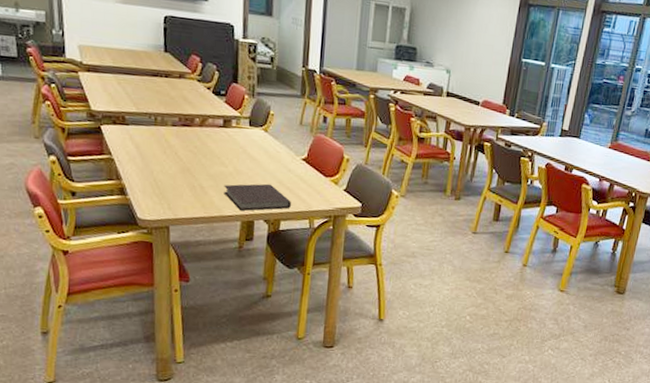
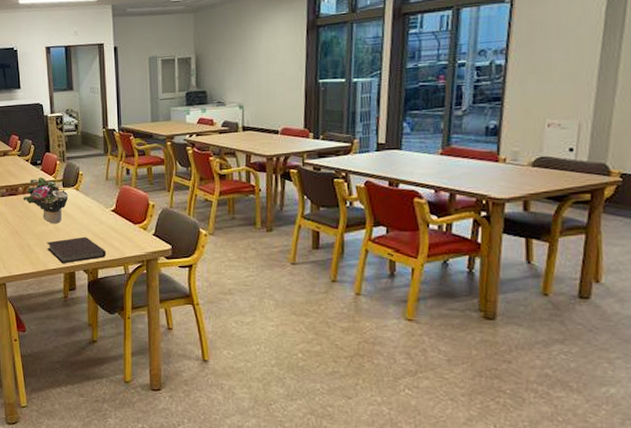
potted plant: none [199,110,255,166] -> present [23,177,69,223]

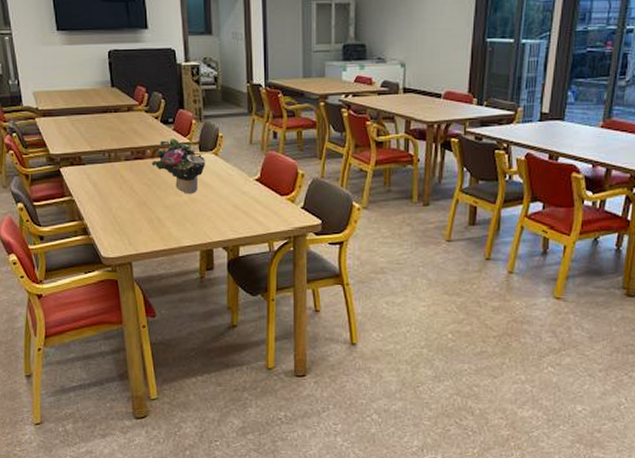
notebook: present [47,236,106,263] -> none [180,209,248,239]

